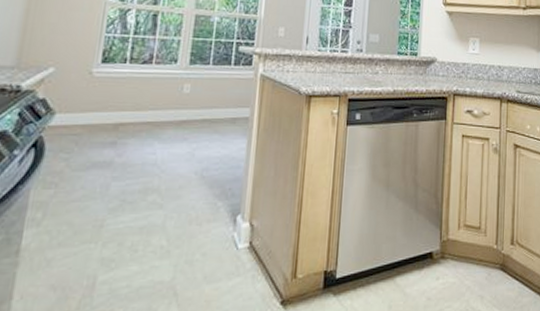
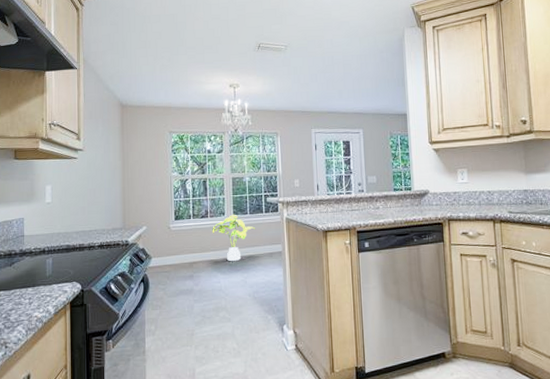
house plant: none [155,62,218,125] -> present [212,214,256,261]

